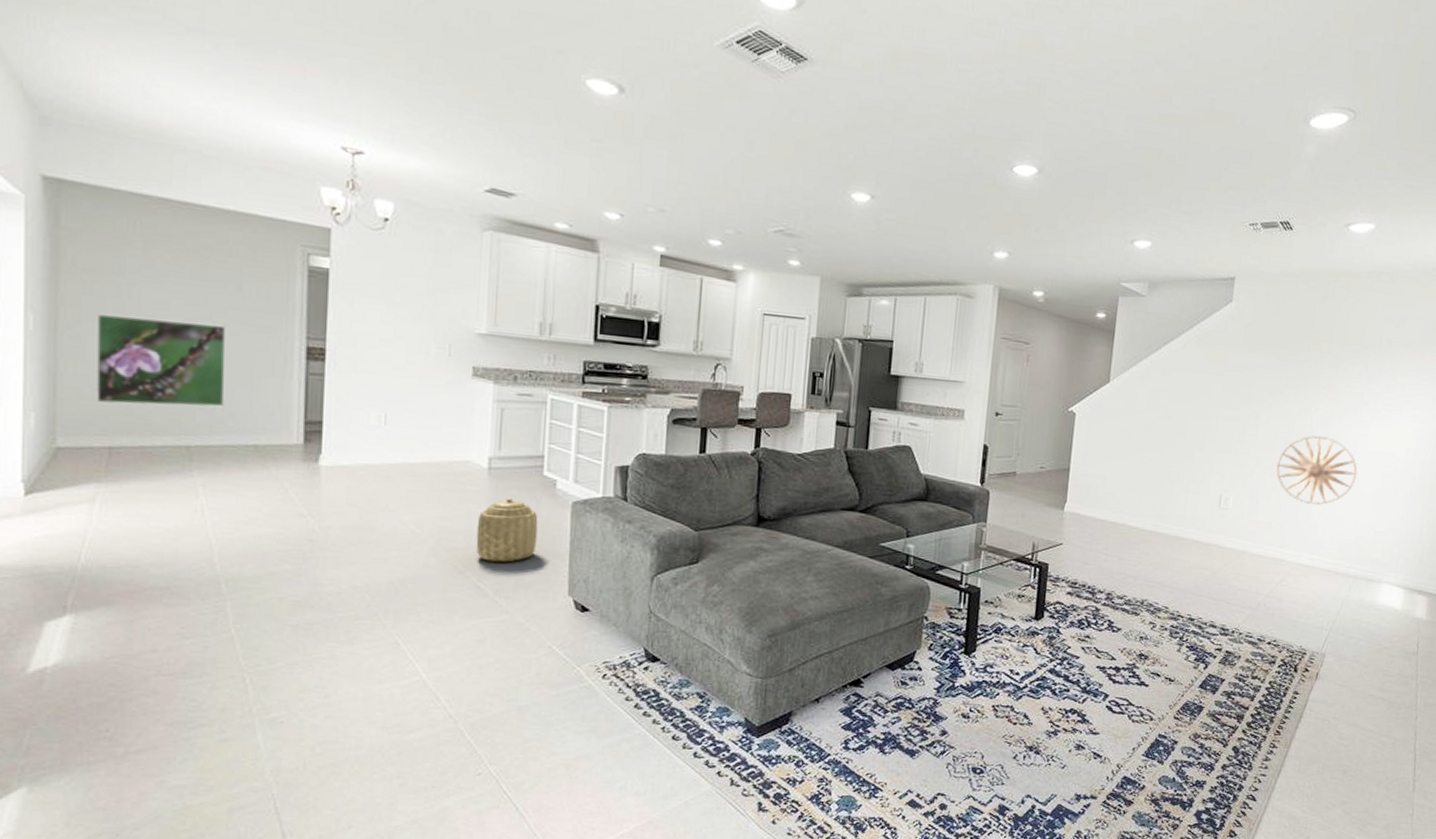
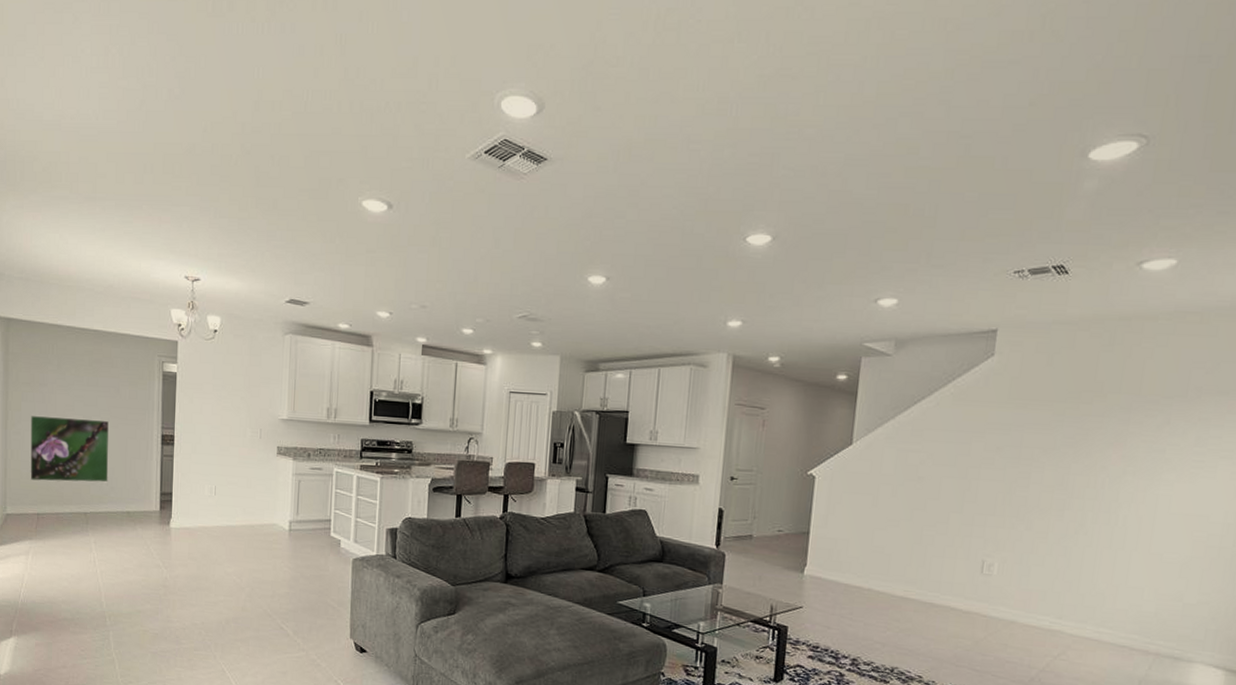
basket: present [476,498,538,563] -> none [280,555,327,609]
wall art: present [1276,435,1357,505] -> none [1051,496,1158,573]

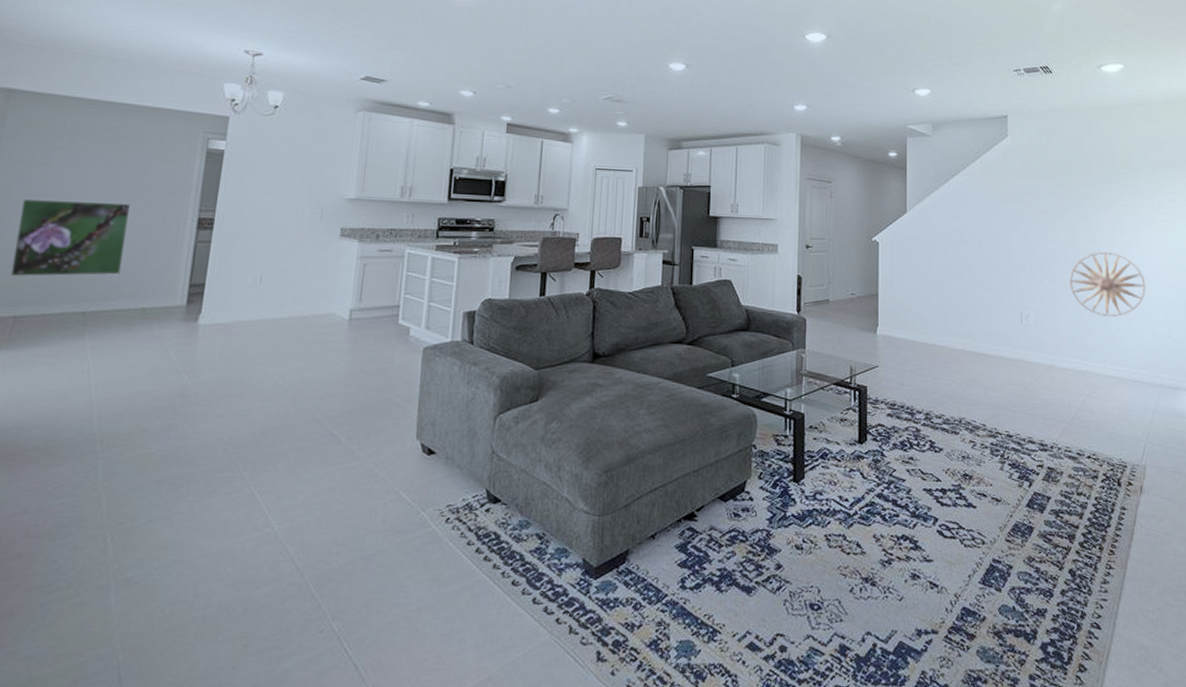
wall art: none [1051,496,1158,573] -> present [1070,252,1146,317]

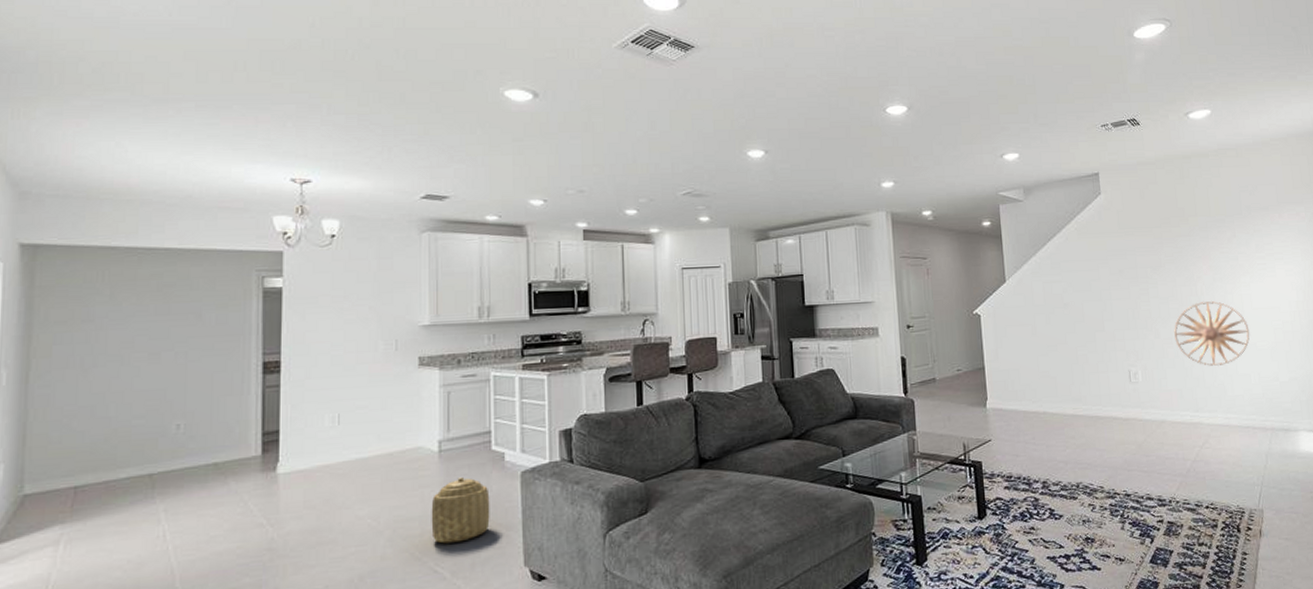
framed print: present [10,199,130,277] -> none [64,354,187,444]
basket: none [333,347,392,409] -> present [431,477,490,544]

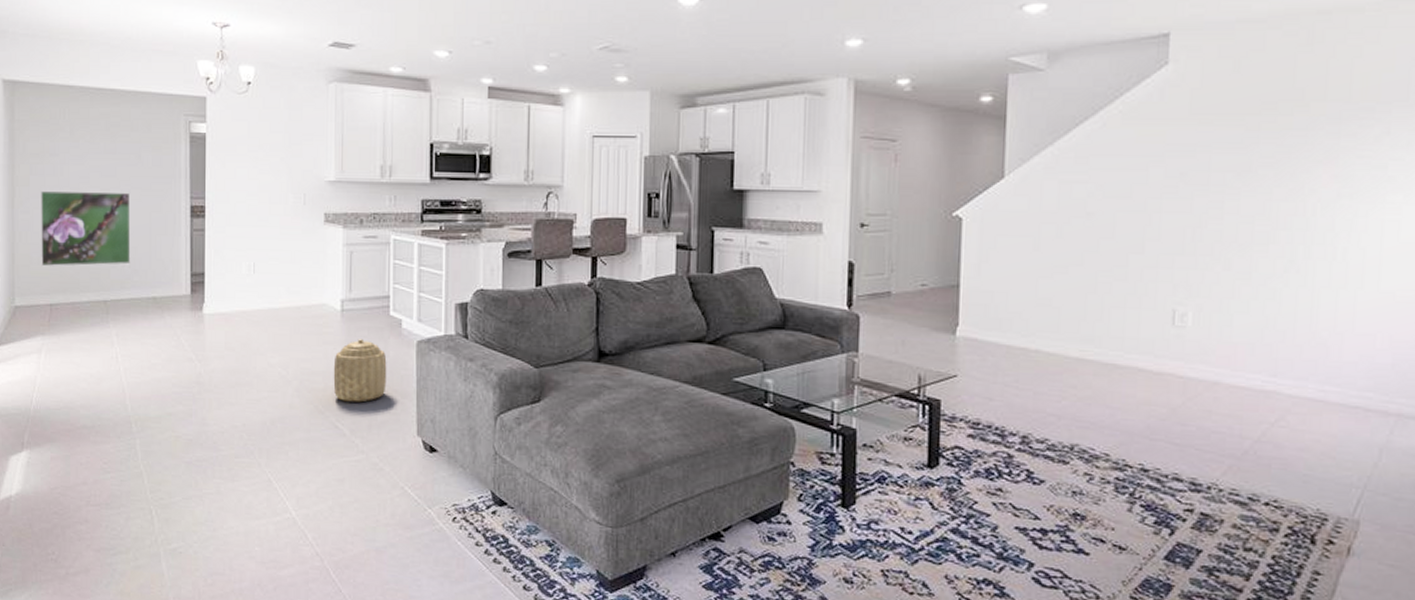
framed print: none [64,354,187,444] -> present [41,191,131,266]
wall art: present [1174,301,1250,366] -> none [1256,226,1387,318]

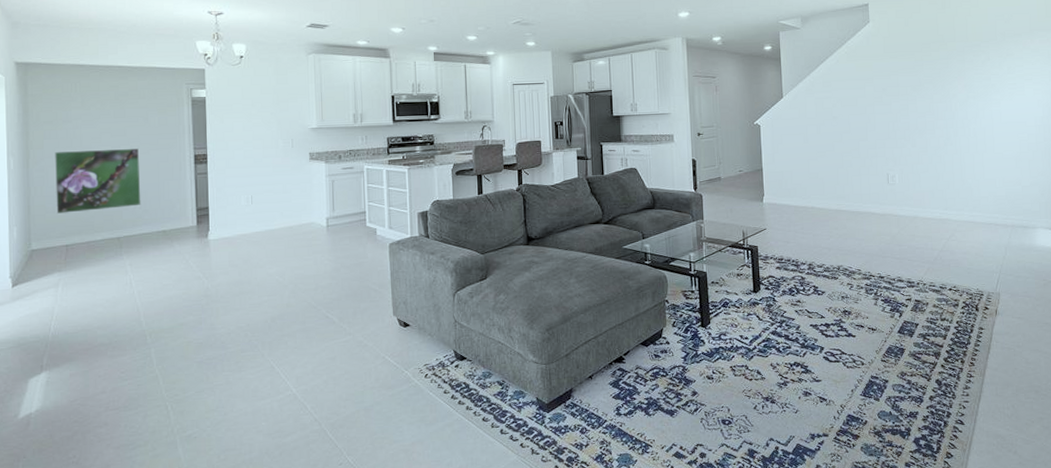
basket: present [333,339,387,403] -> none [322,247,367,296]

